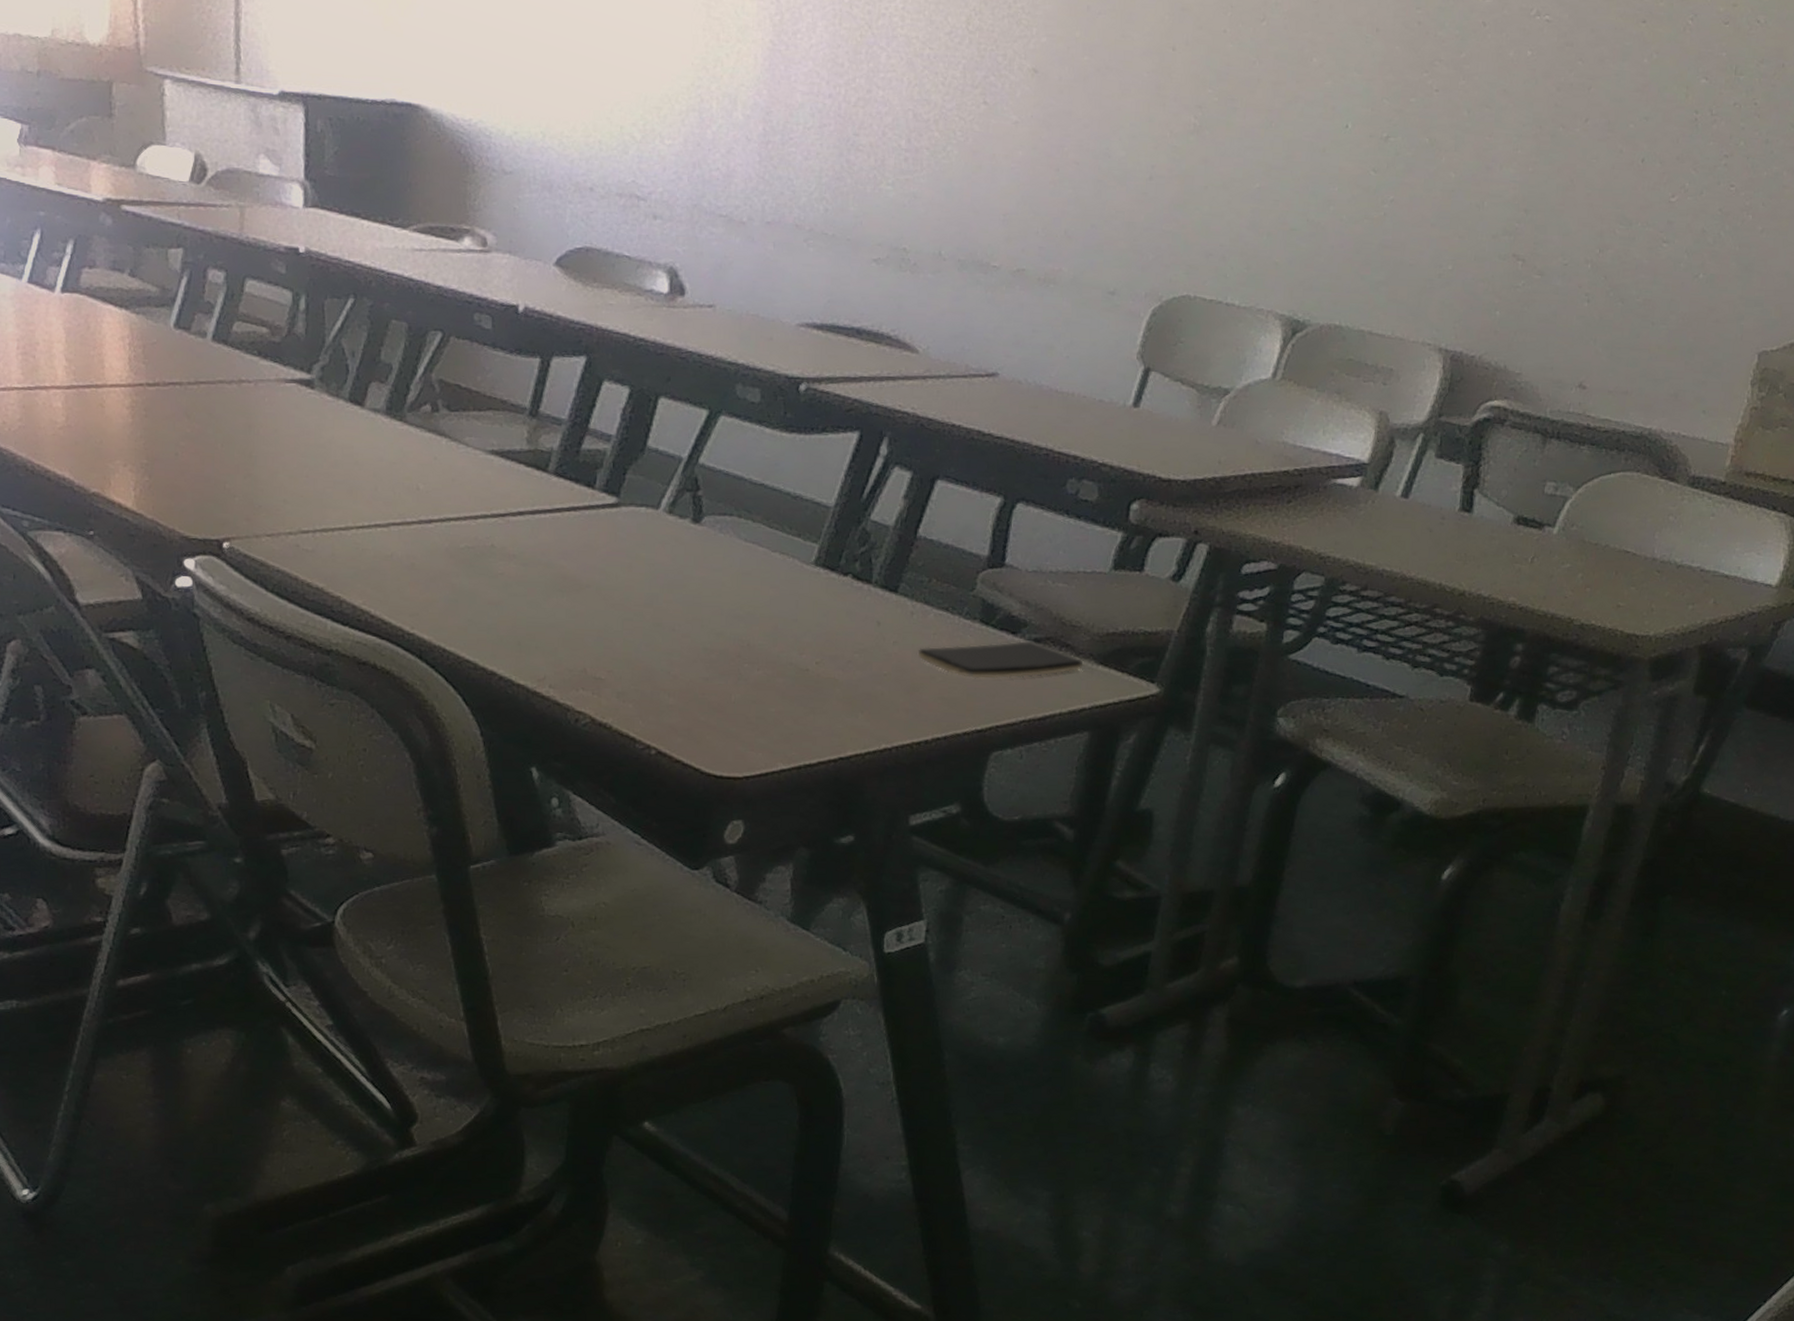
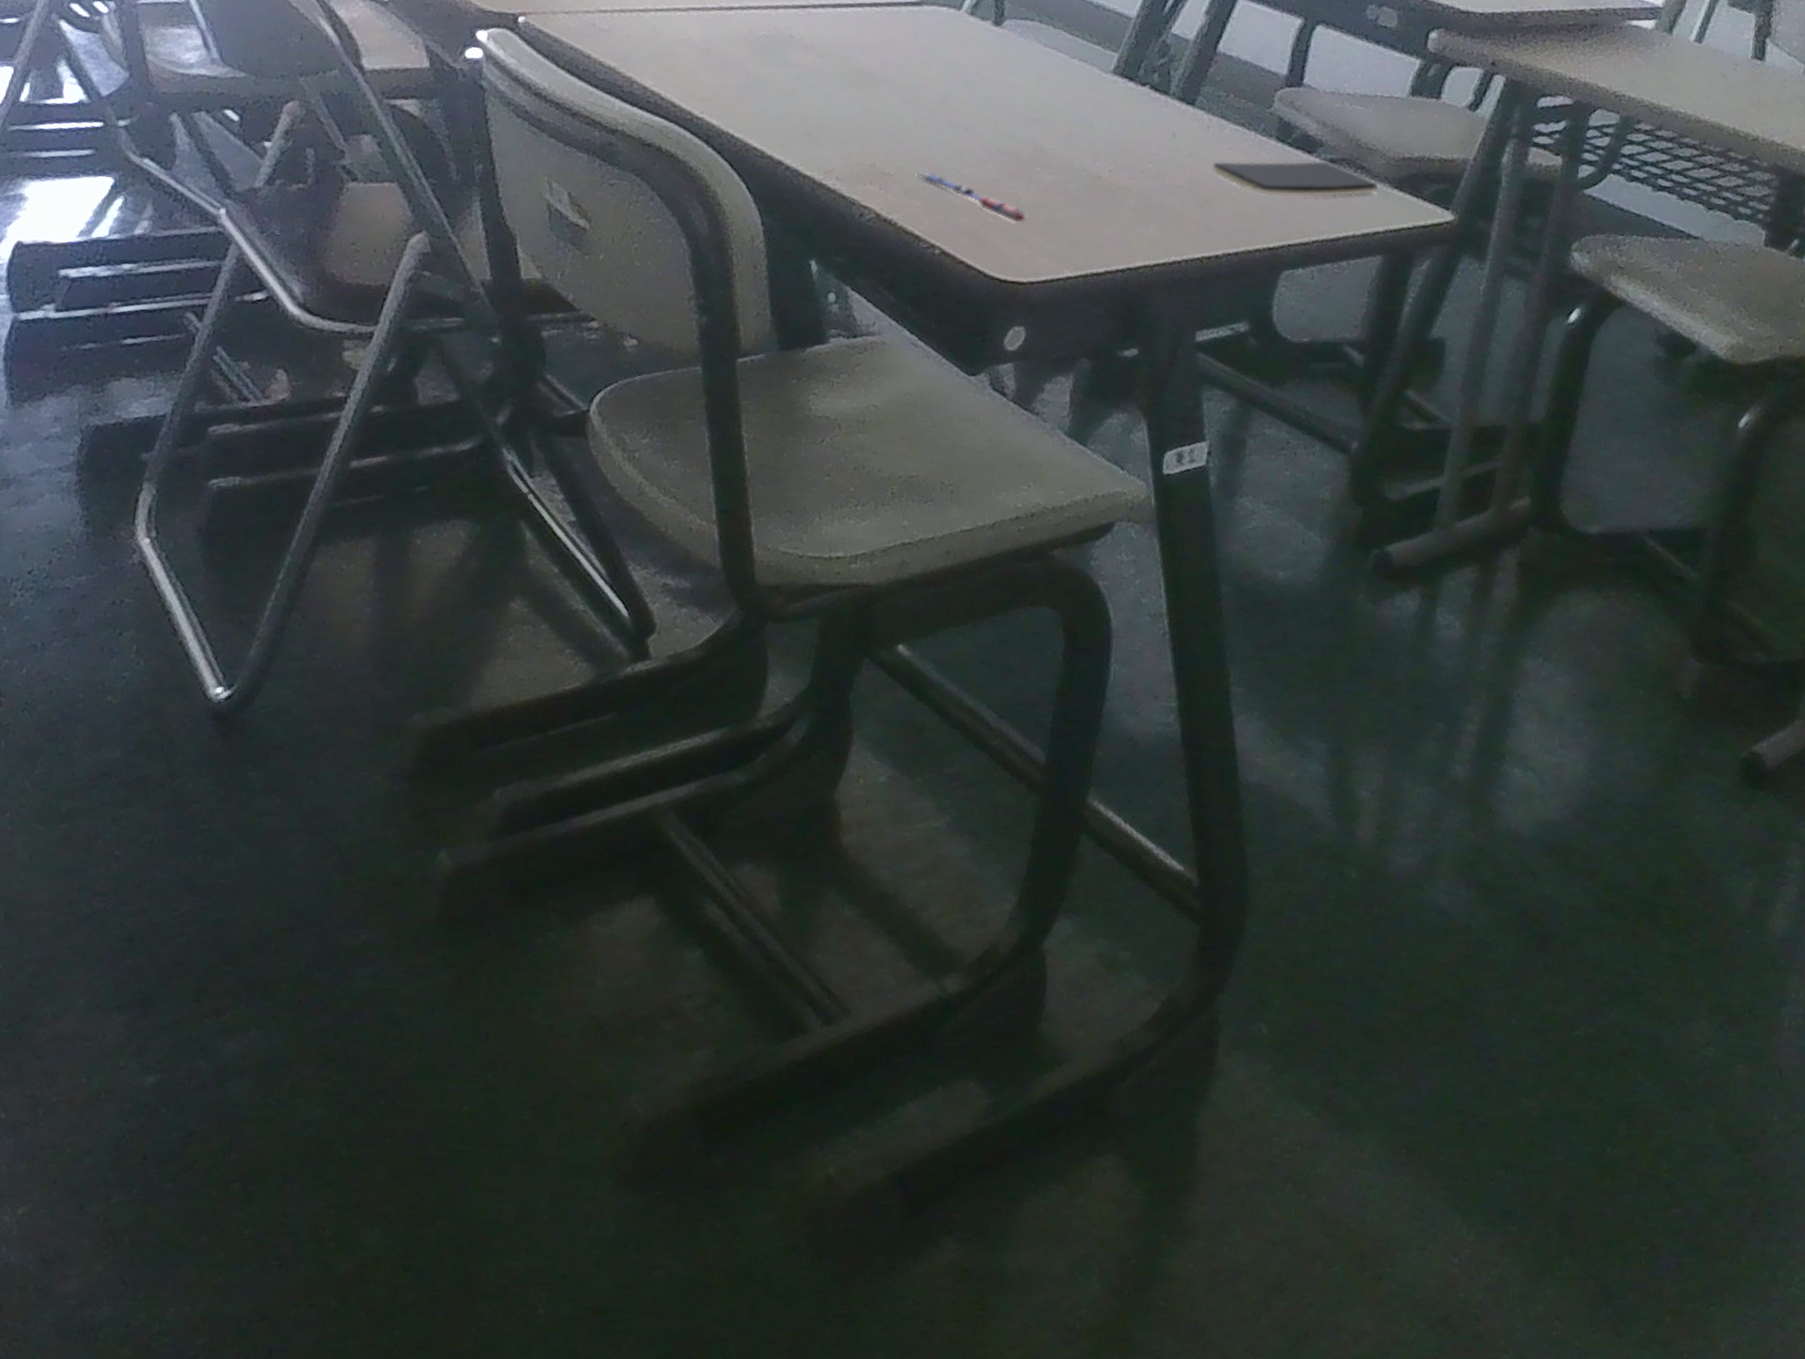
pen: none [628,673,739,719] -> present [917,170,1027,223]

